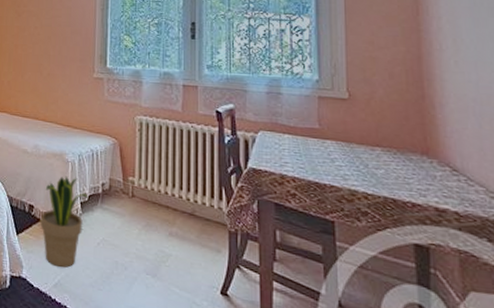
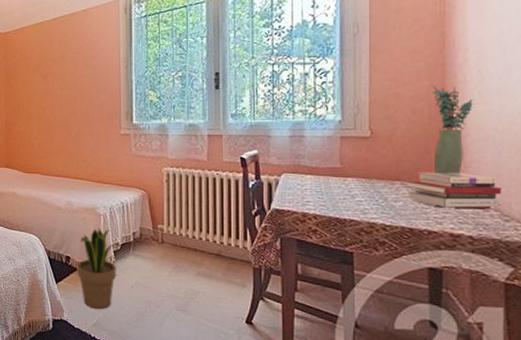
books: none [387,139,486,185] -> present [406,172,502,210]
vase: none [409,52,450,145] -> present [433,86,473,174]

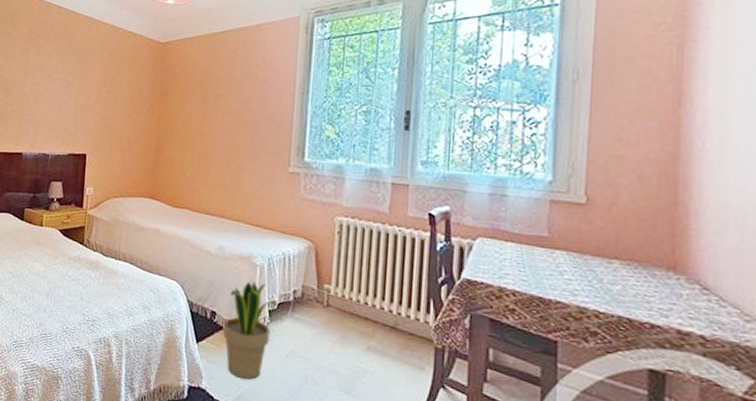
books: present [406,172,502,210] -> none [626,251,744,306]
vase: present [433,86,473,174] -> none [659,151,712,259]

